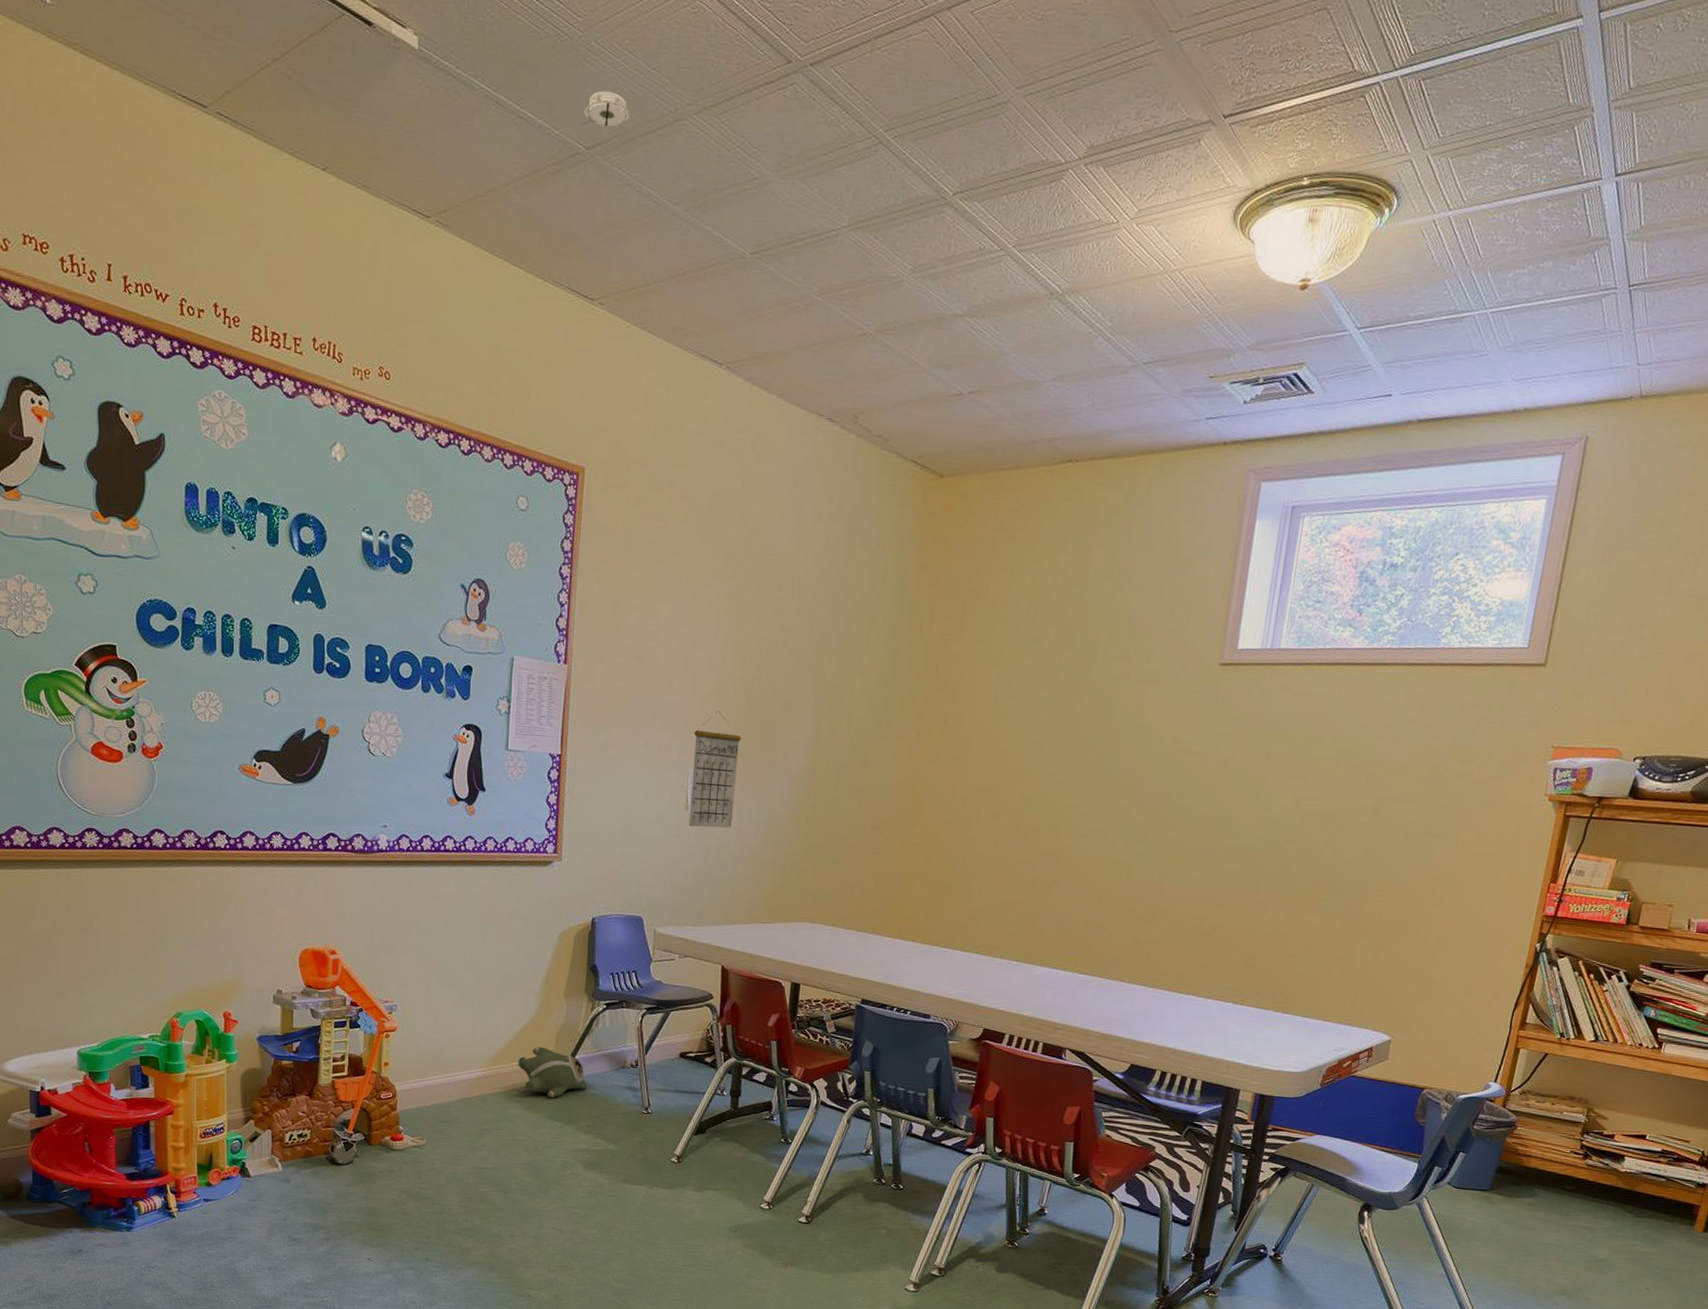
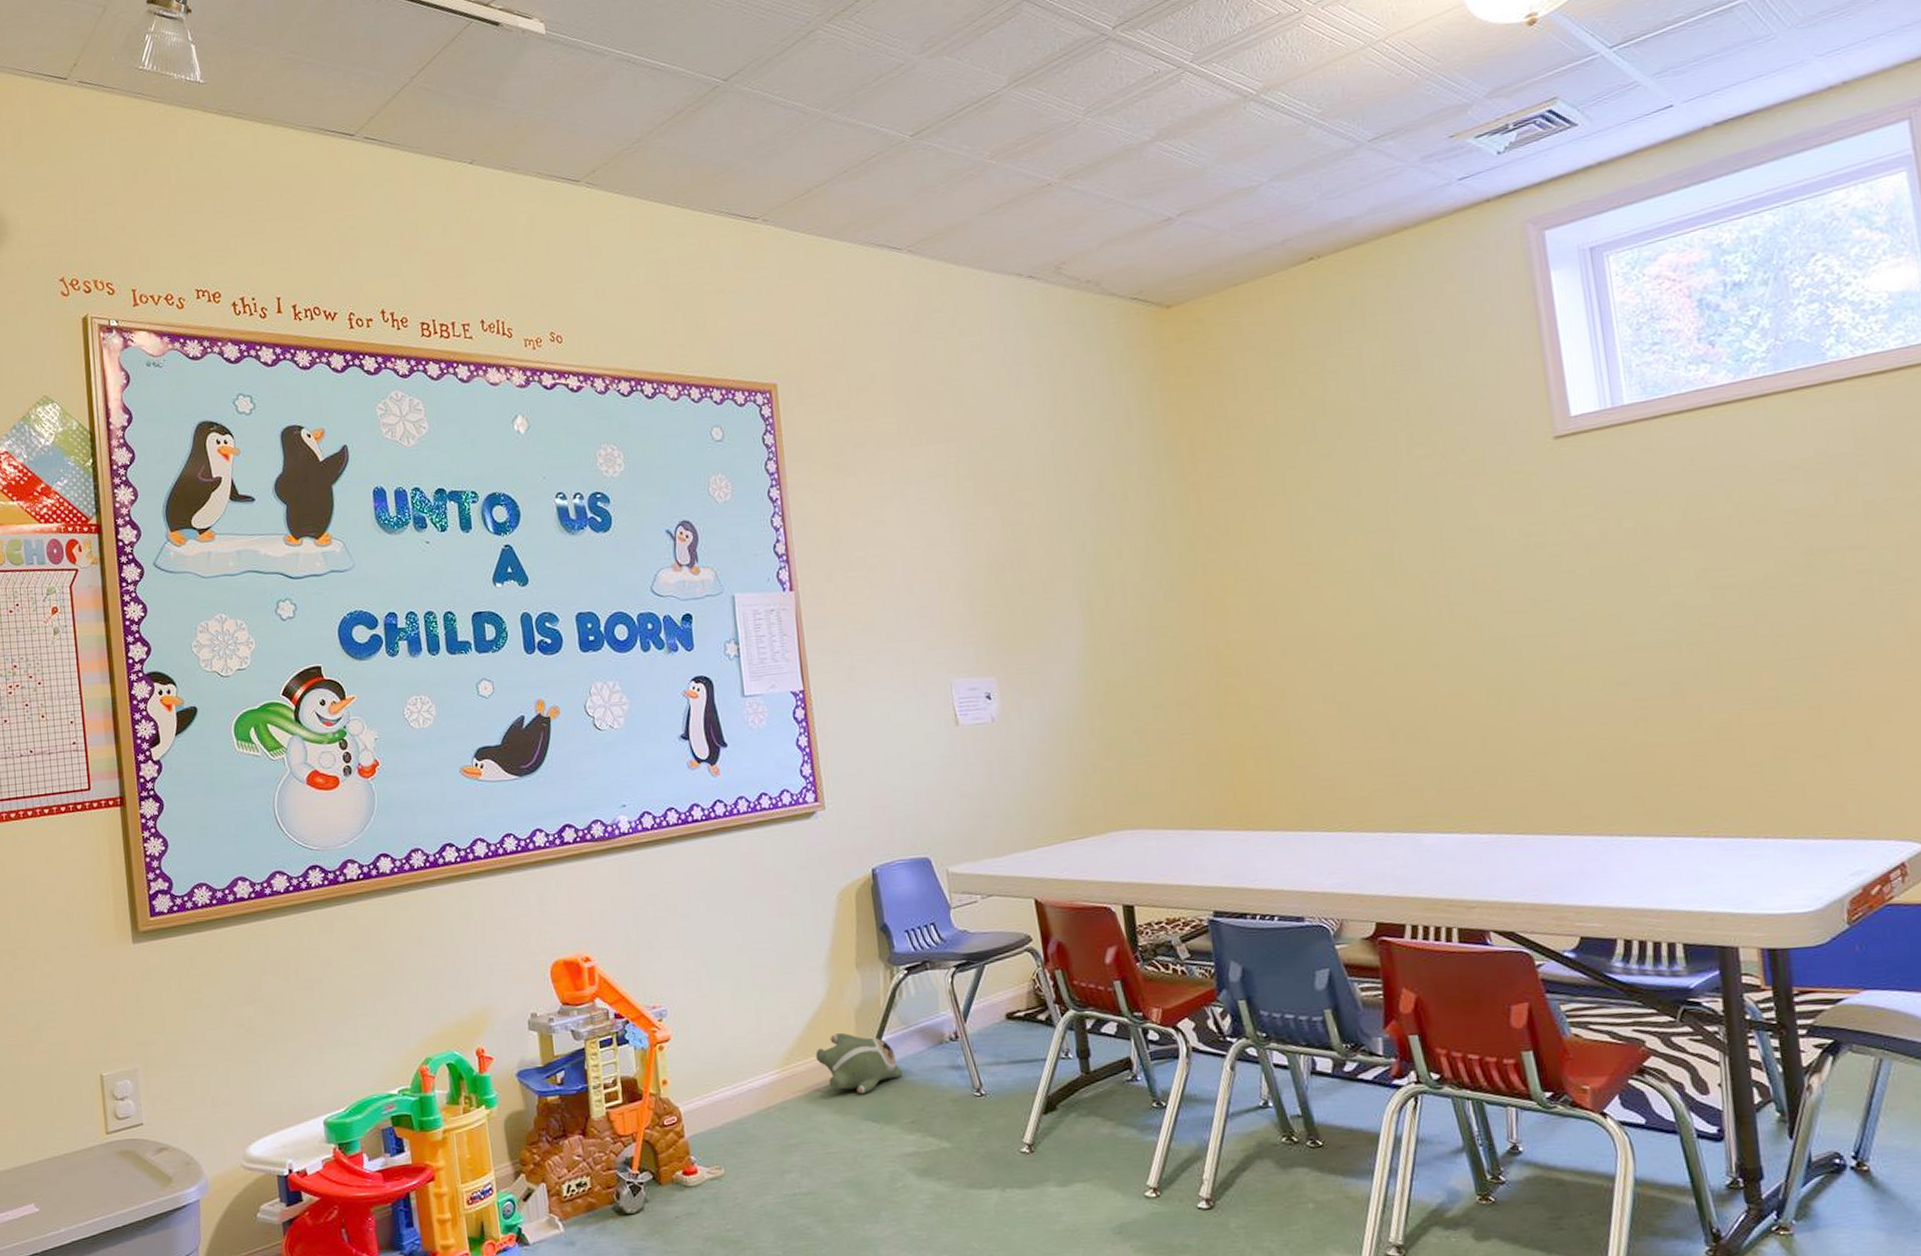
smoke detector: present [581,90,630,127] -> none [715,23,762,60]
calendar: present [688,711,742,828] -> none [949,608,1013,744]

